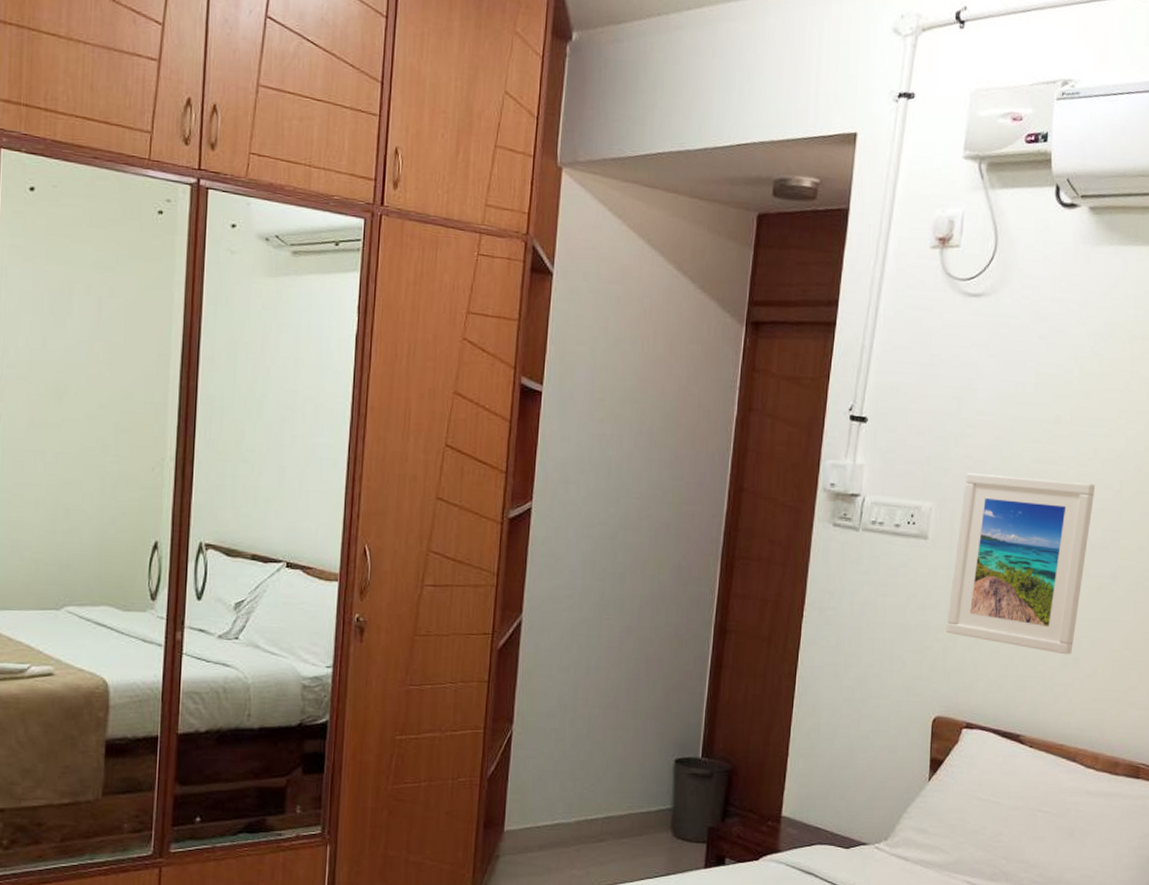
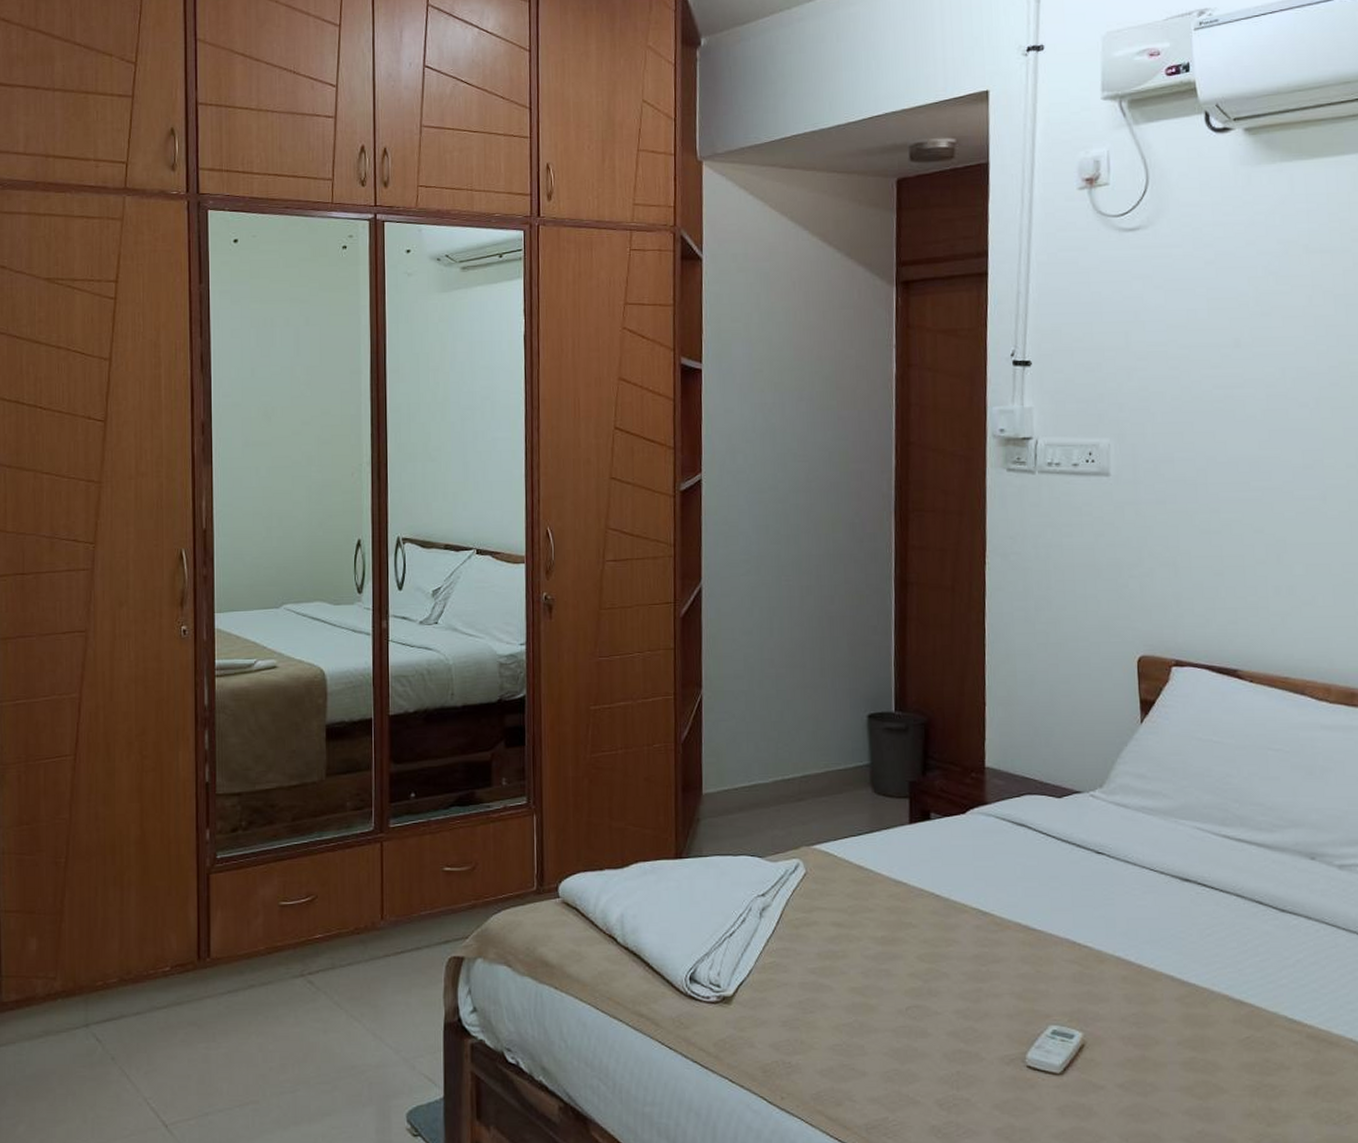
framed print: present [946,473,1095,655] -> none [1140,403,1289,583]

